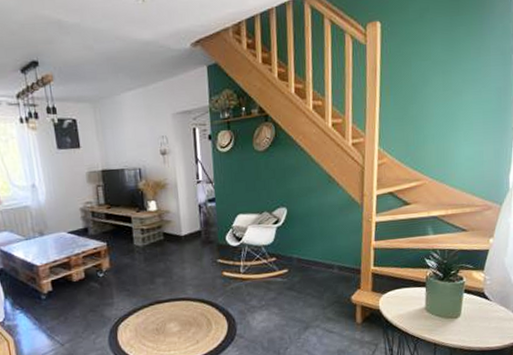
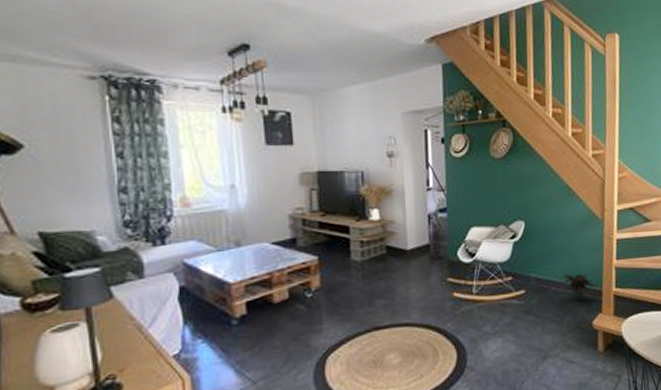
potted plant: none [319,254,358,280] -> present [559,274,599,302]

